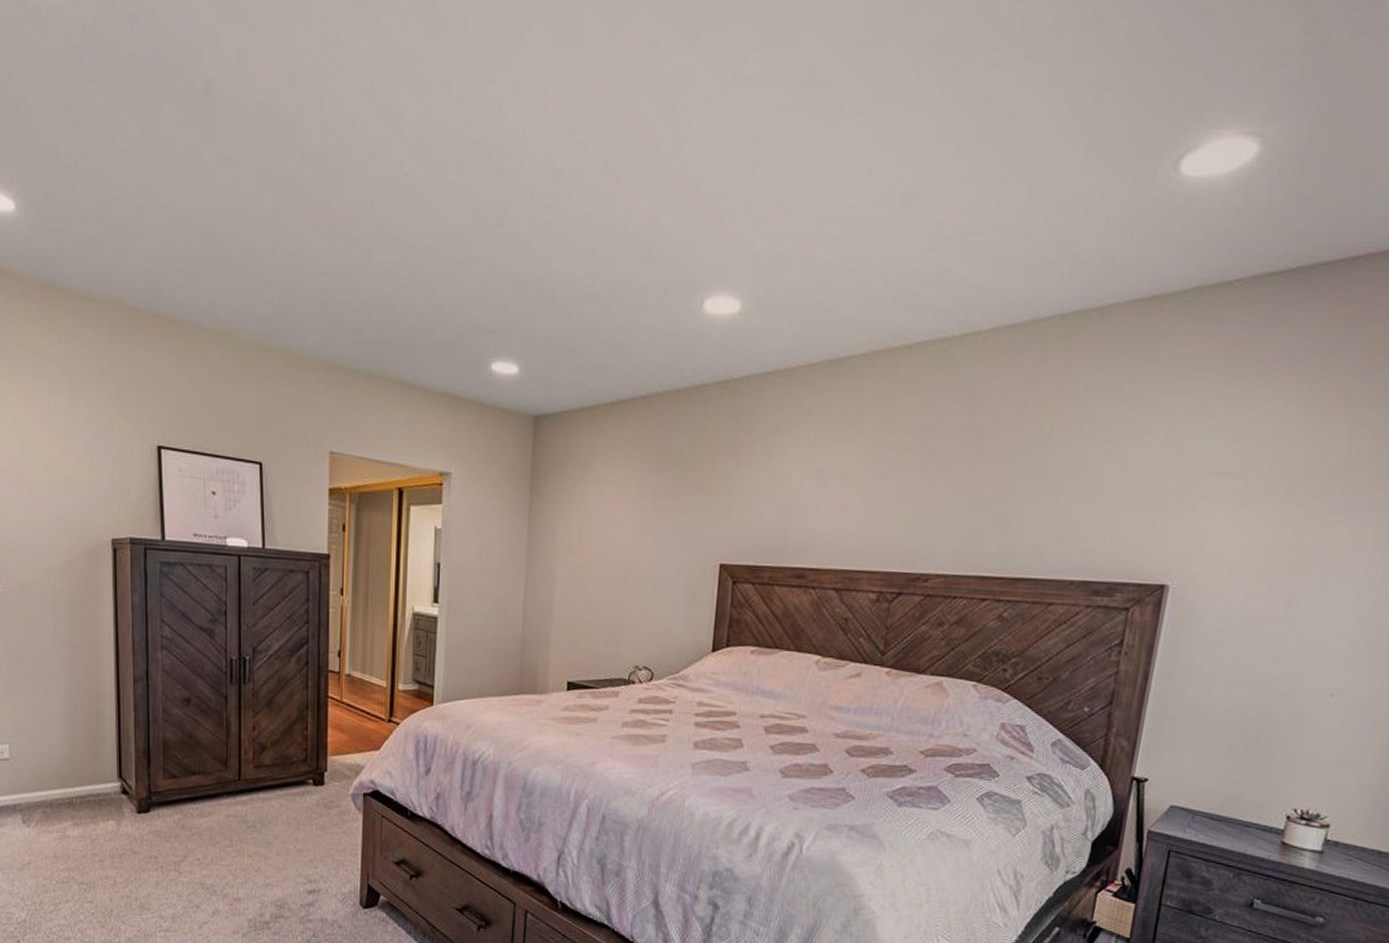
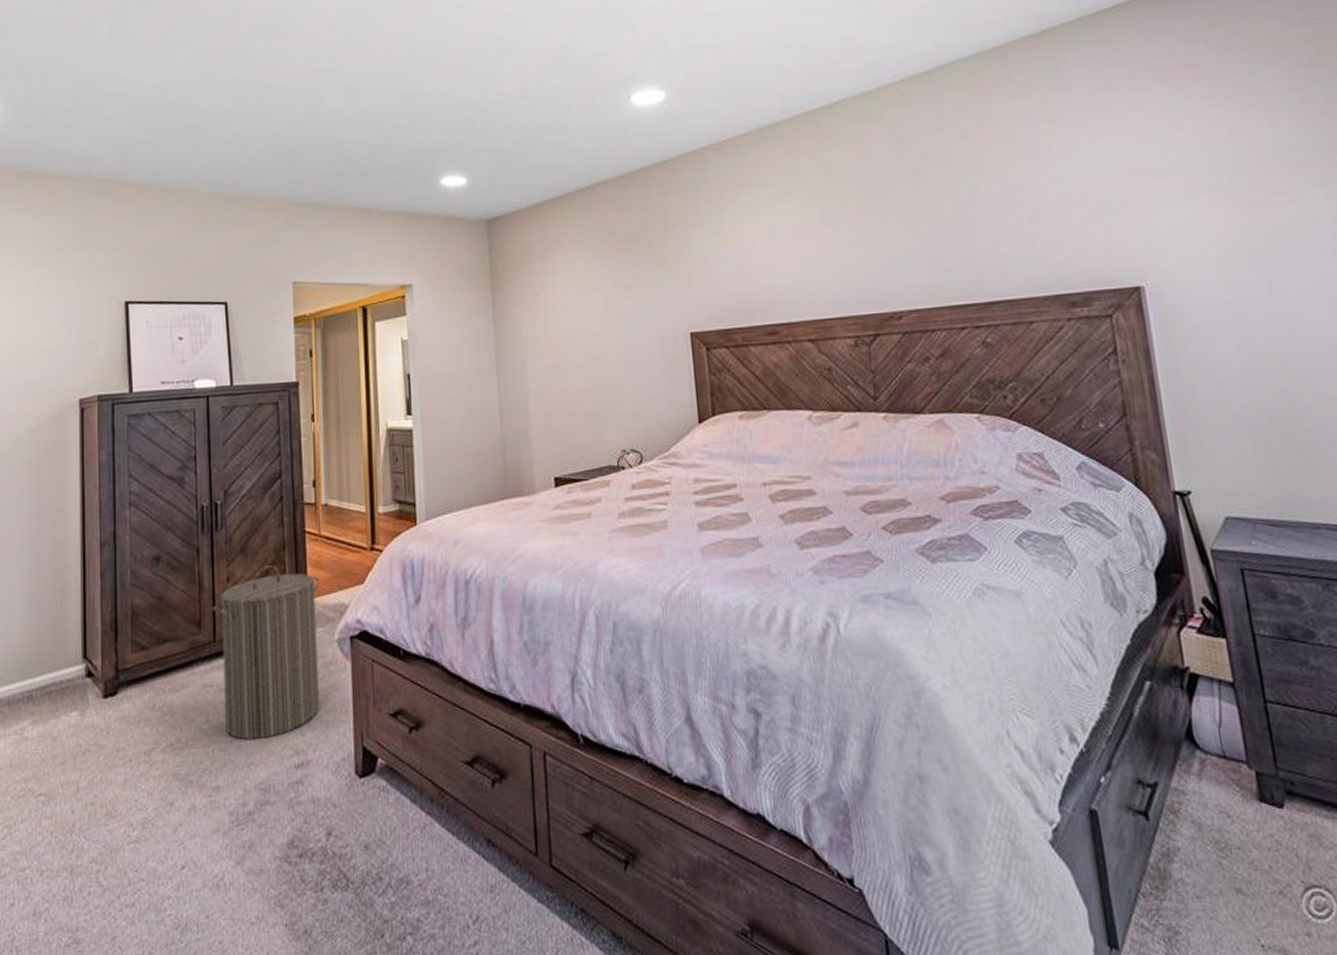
laundry hamper: none [238,721,339,866] -> present [212,565,320,740]

